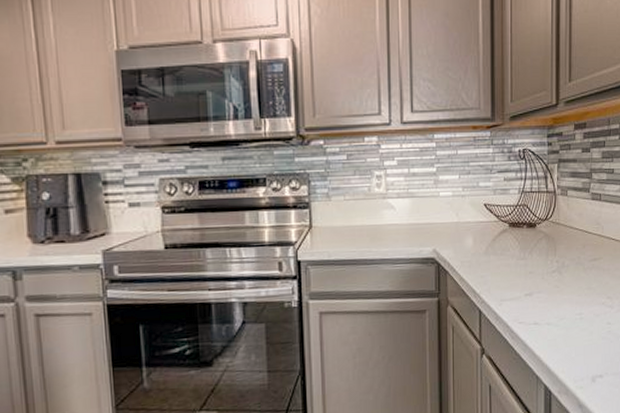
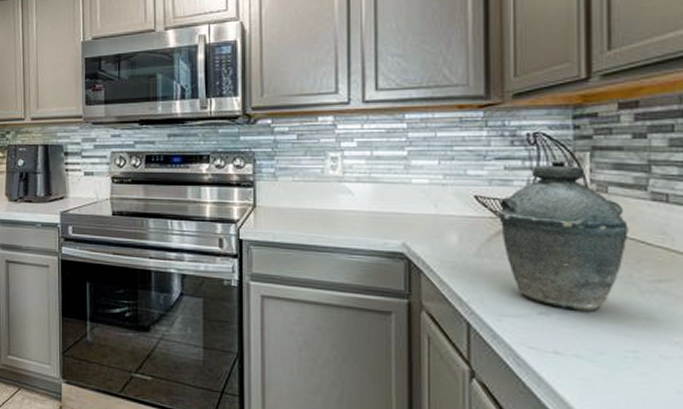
kettle: none [499,170,579,289] -> present [497,158,629,312]

